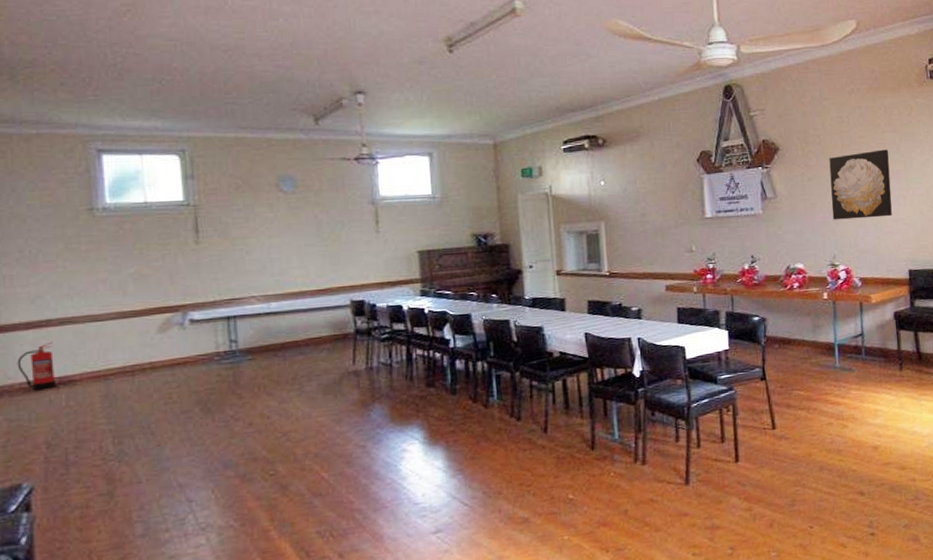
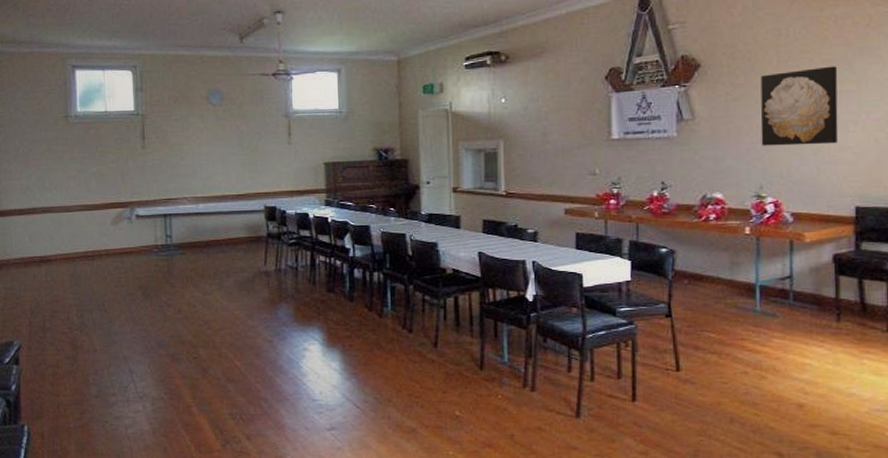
fire extinguisher: present [17,341,57,391] -> none [12,226,39,266]

